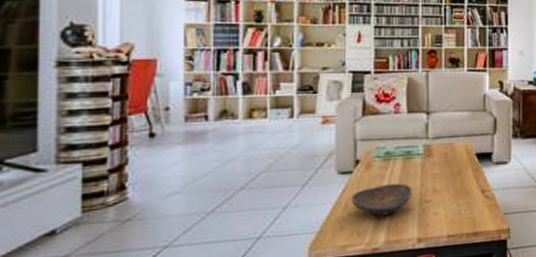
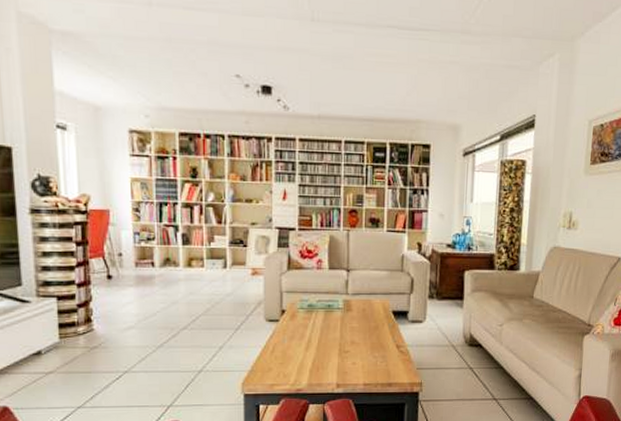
decorative bowl: present [351,183,413,216] -> none [278,333,333,361]

